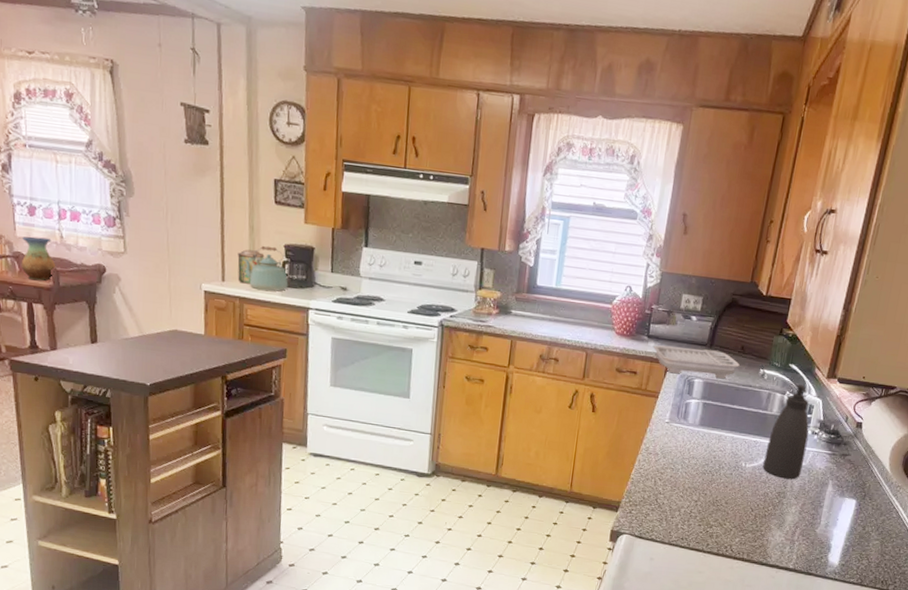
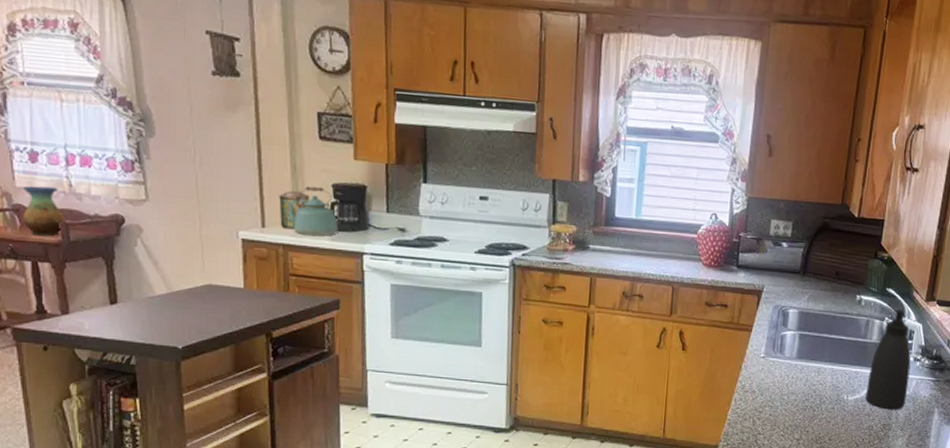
dish rack: present [654,345,740,378] -> none [744,275,835,307]

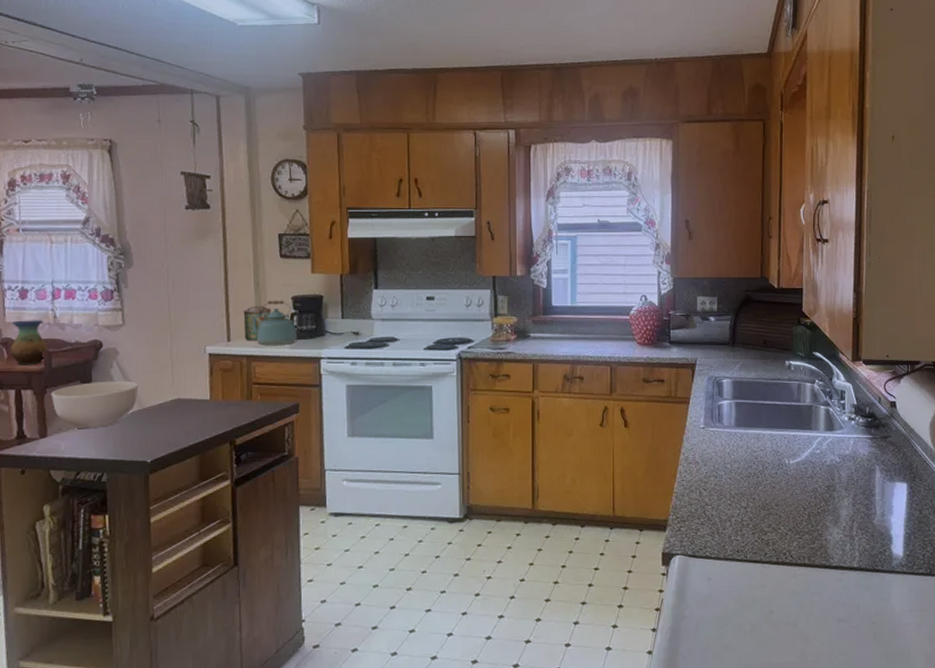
bowl: none [70,259,167,309] -> present [51,380,139,428]
soap dispenser: present [865,309,911,409] -> none [806,371,847,470]

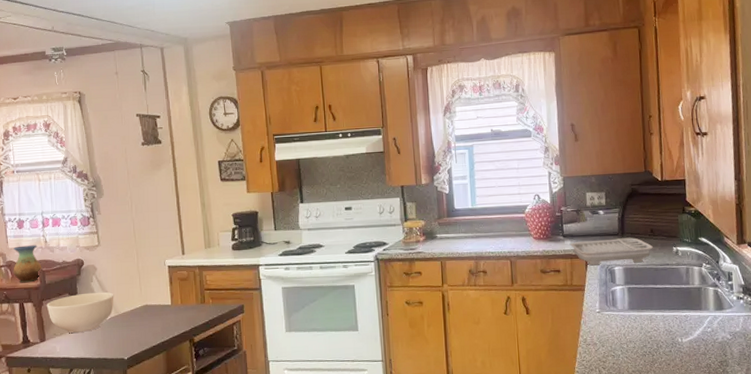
canister: present [243,306,272,341] -> none [193,223,217,254]
kettle: present [250,300,298,346] -> none [199,217,239,257]
dish rack: none [677,348,765,377] -> present [570,238,653,266]

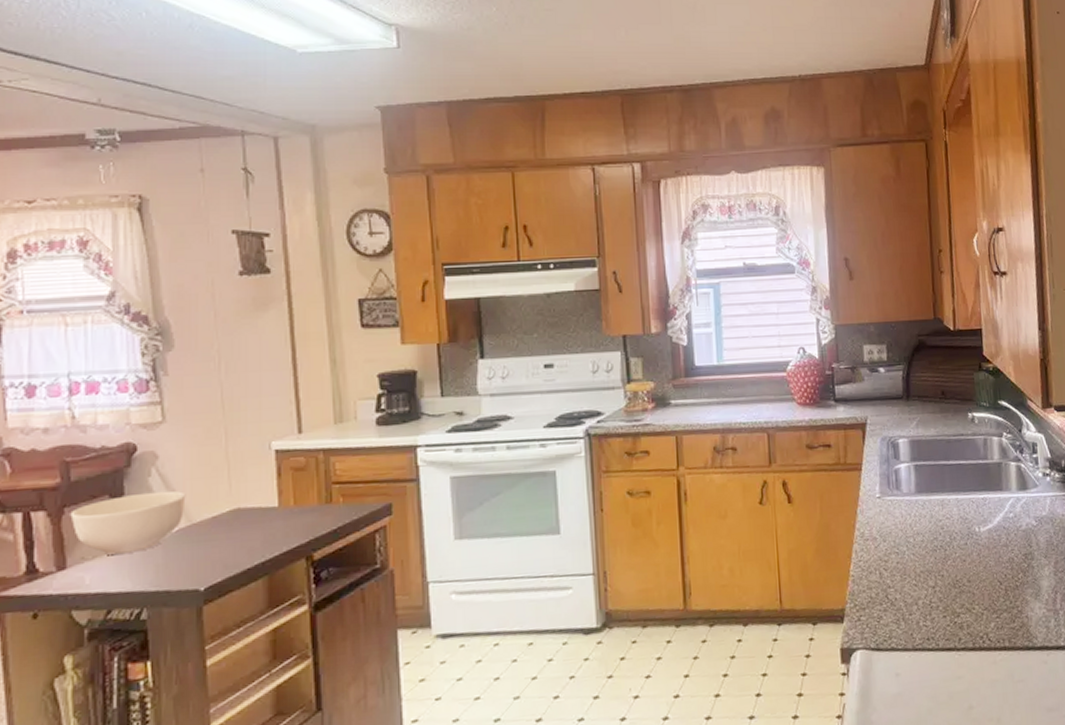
vase: present [13,245,42,283] -> none [13,422,66,482]
dish rack: present [570,238,653,266] -> none [844,401,945,438]

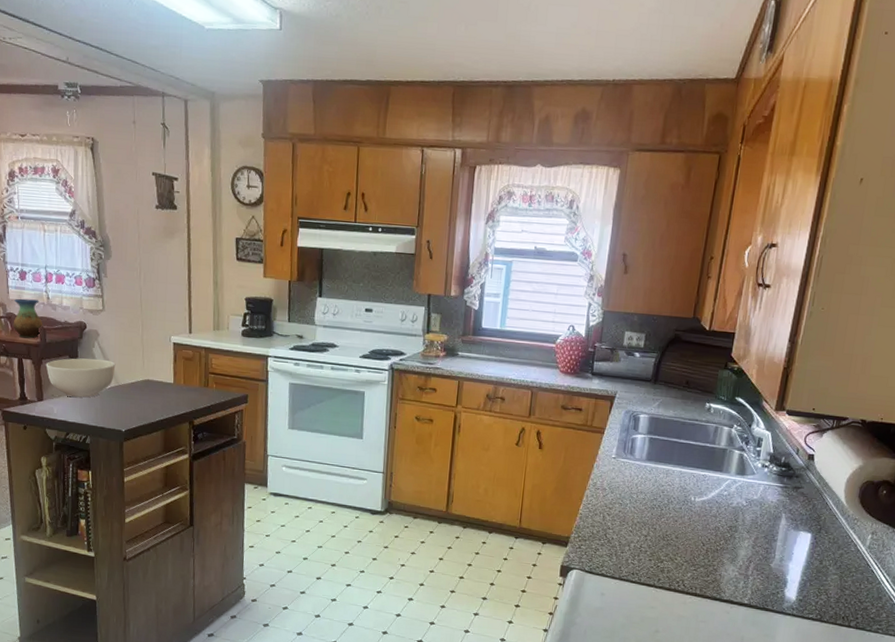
vase: none [13,422,66,482] -> present [13,298,43,338]

